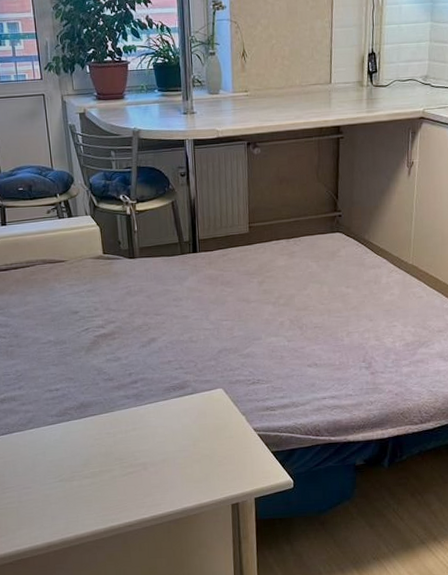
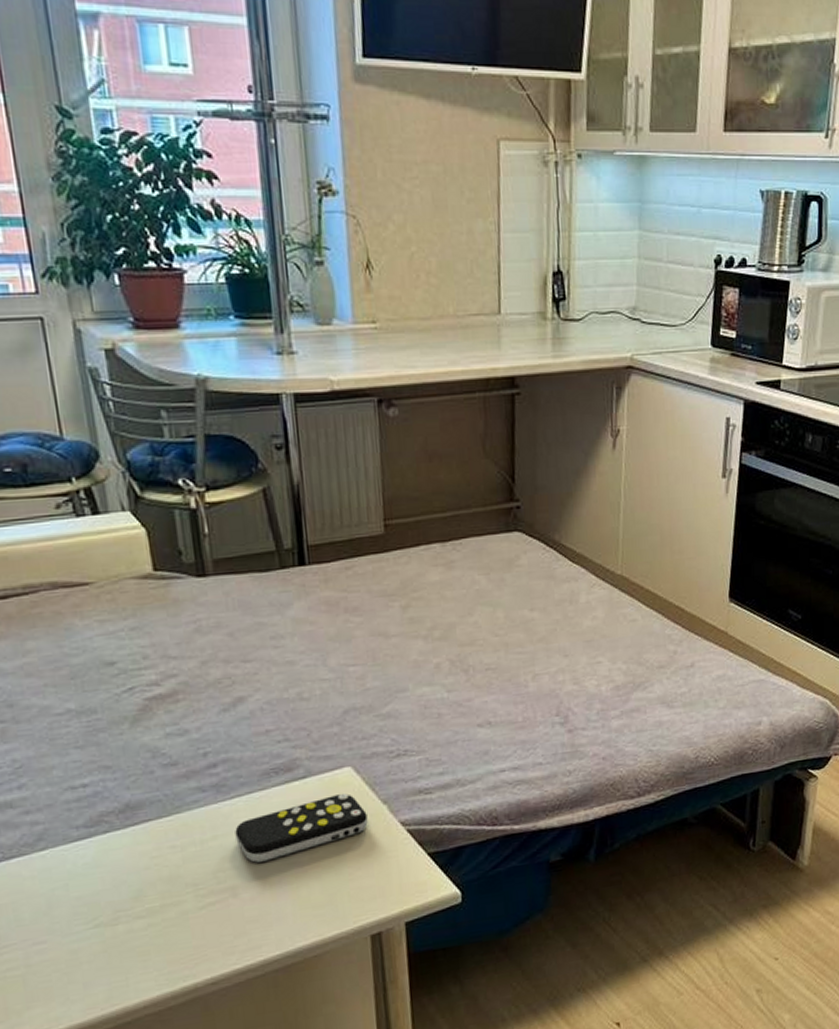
remote control: none [147,406,232,448] -> present [235,792,368,863]

